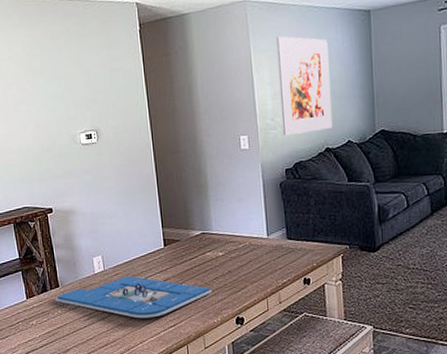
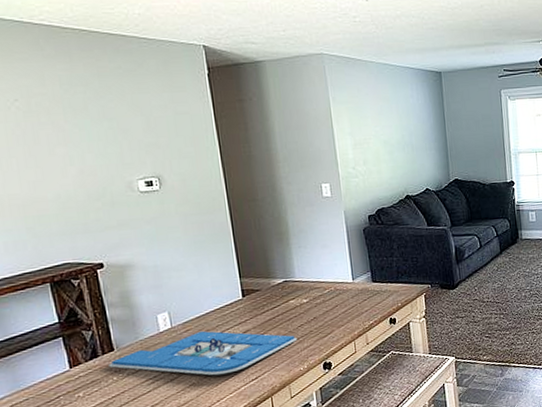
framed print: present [276,36,333,136] -> none [355,90,412,184]

